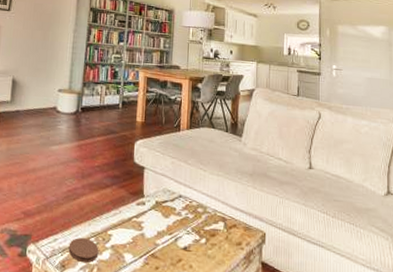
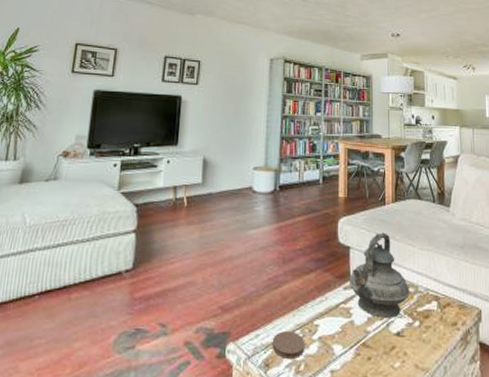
teapot: none [142,156,198,234] -> present [349,232,410,318]

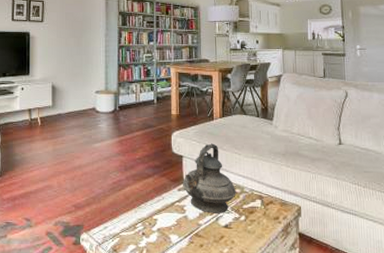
coaster: present [272,331,305,358] -> none [118,224,147,245]

